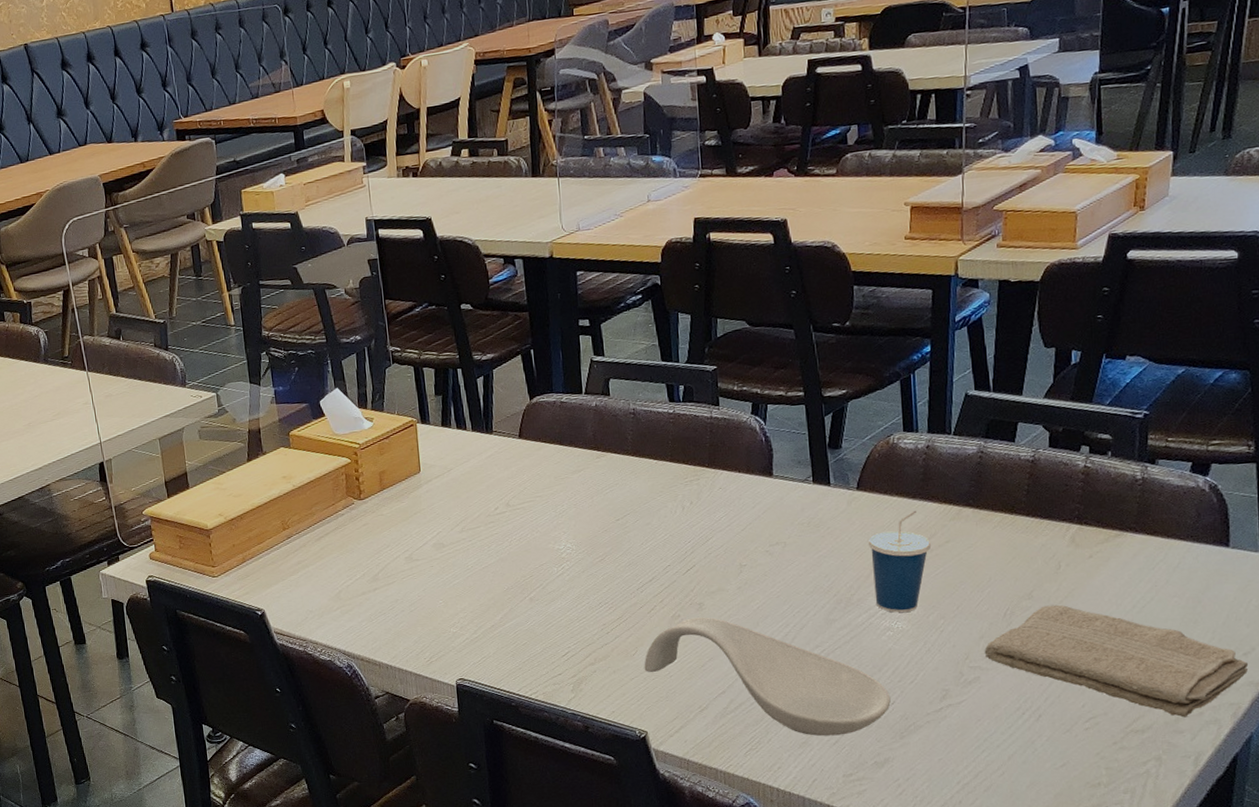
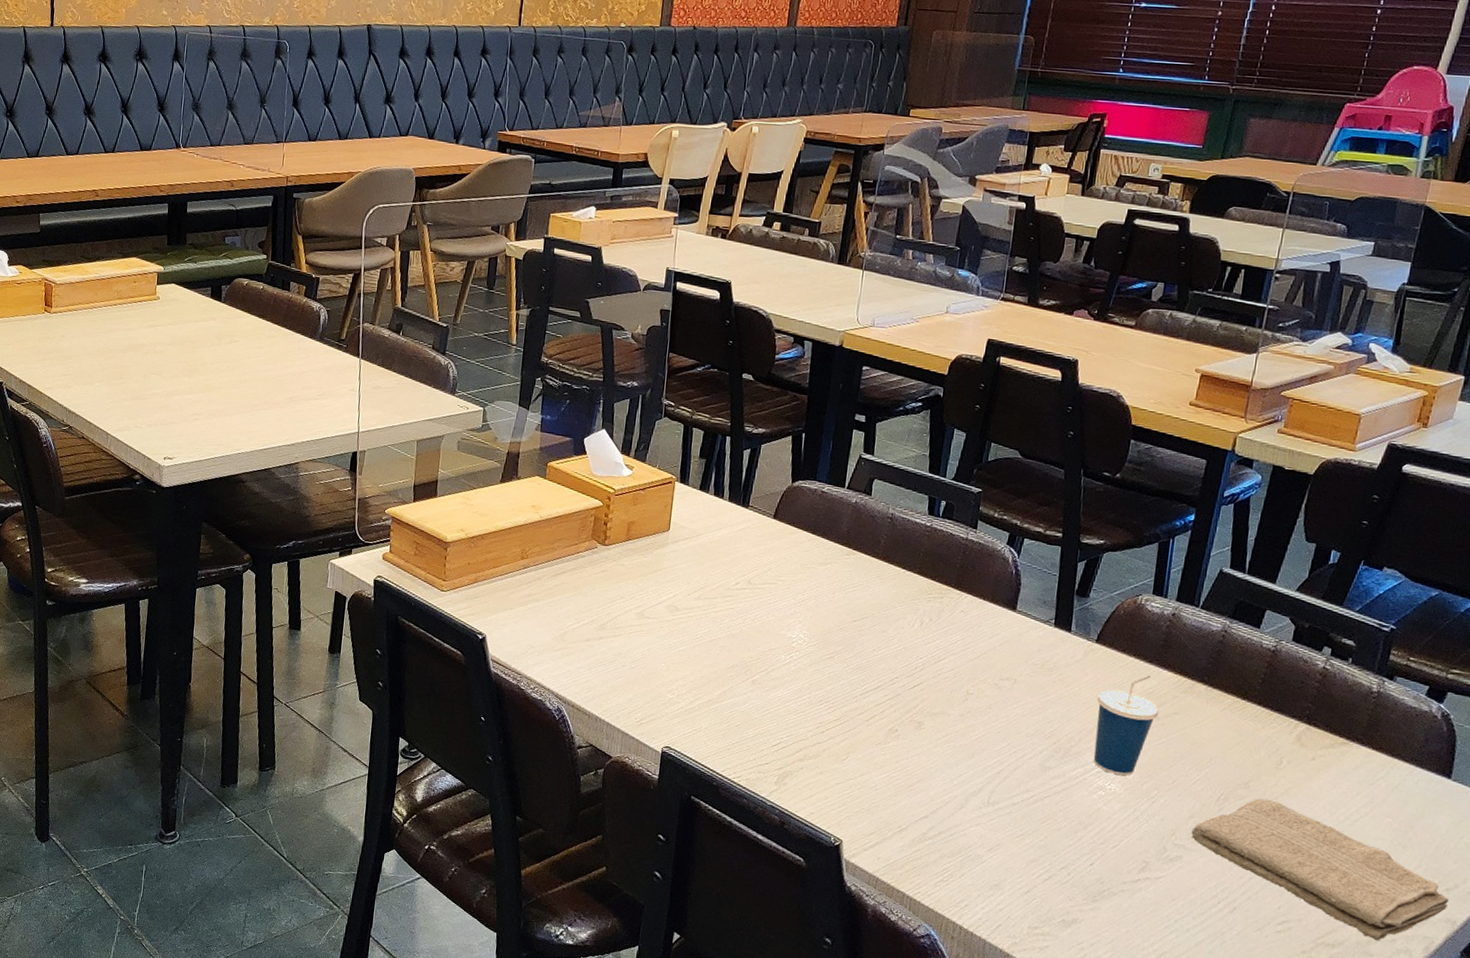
spoon rest: present [644,617,891,737] -> none [851,735,1090,886]

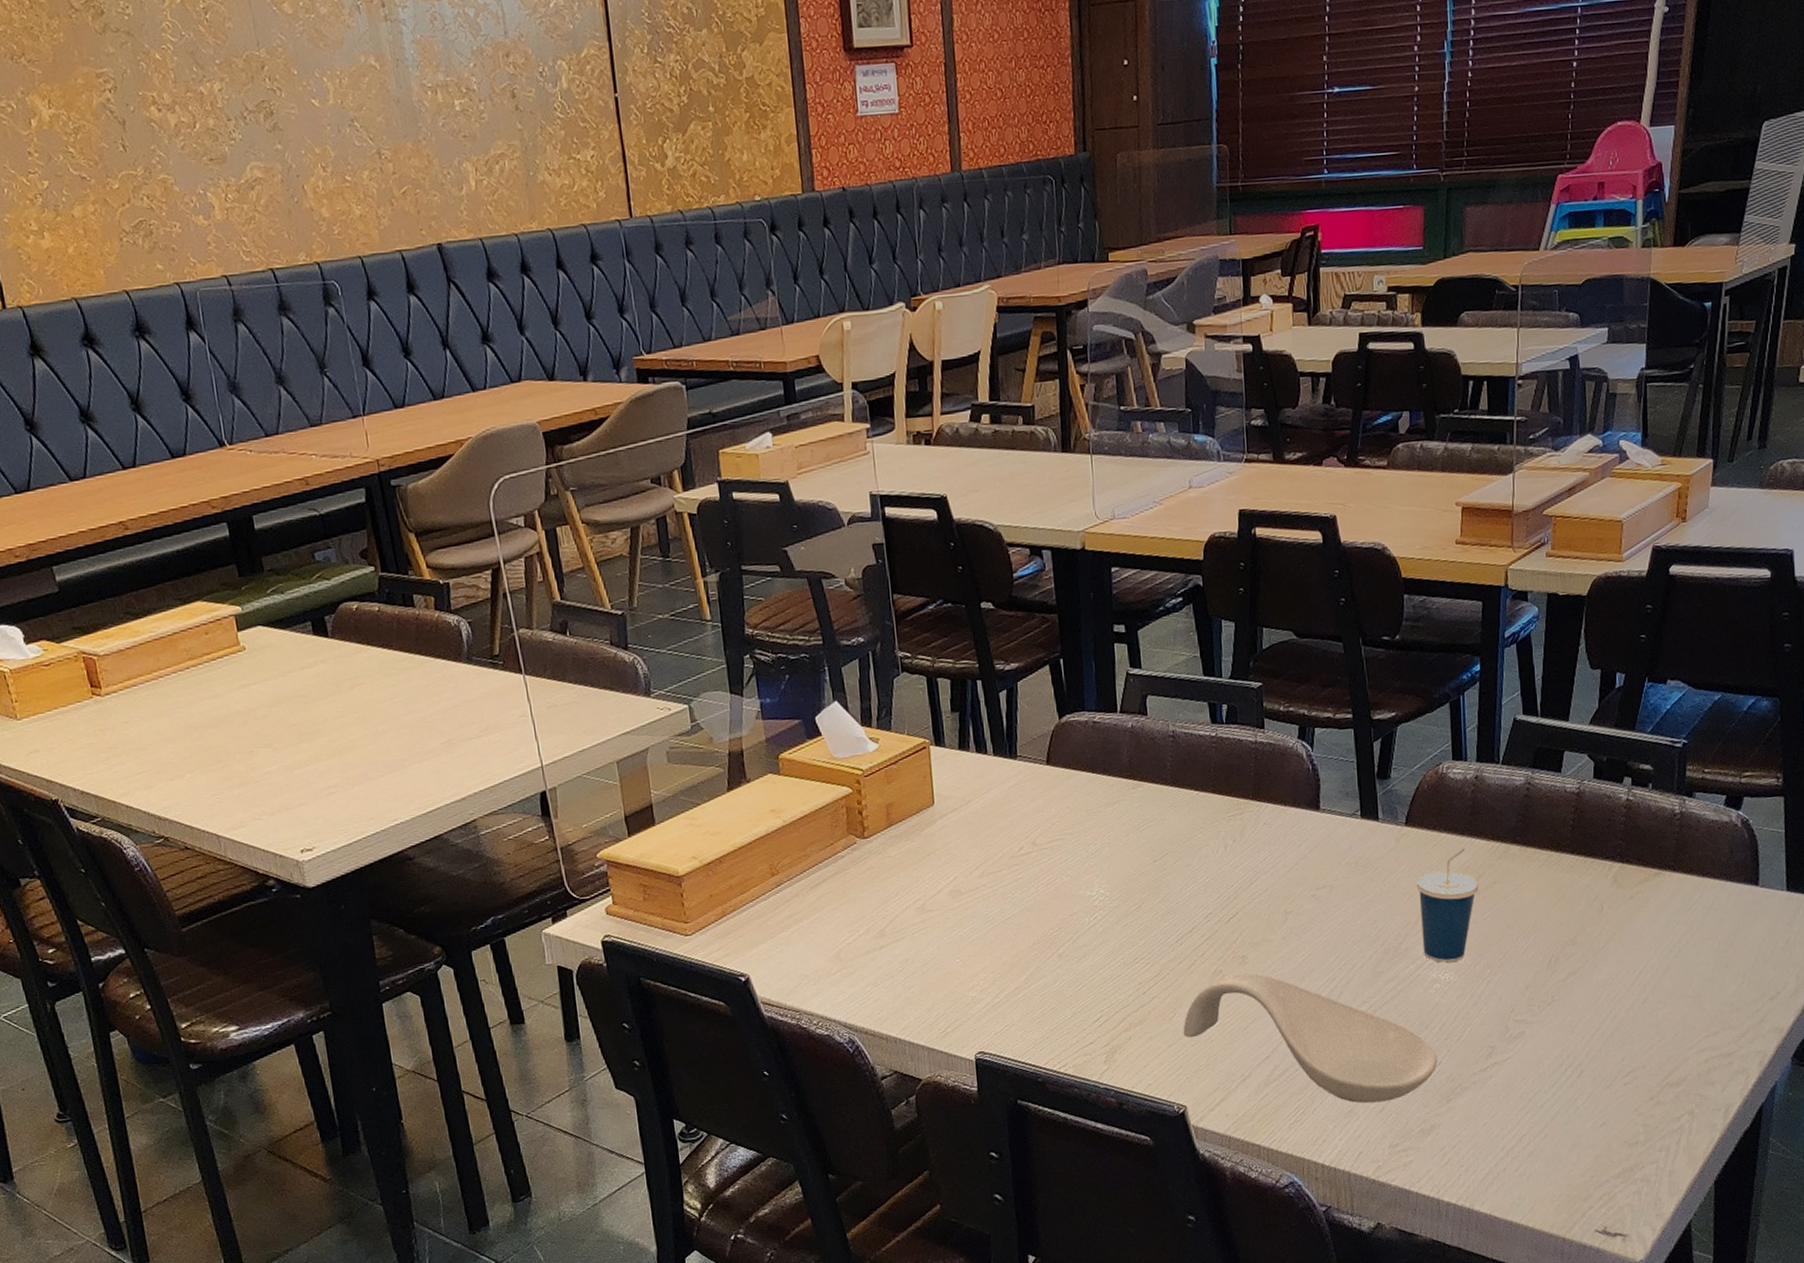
spoon rest: none [851,735,1090,886] -> present [1183,972,1437,1104]
washcloth: present [1191,798,1450,941] -> none [1529,950,1774,1068]

